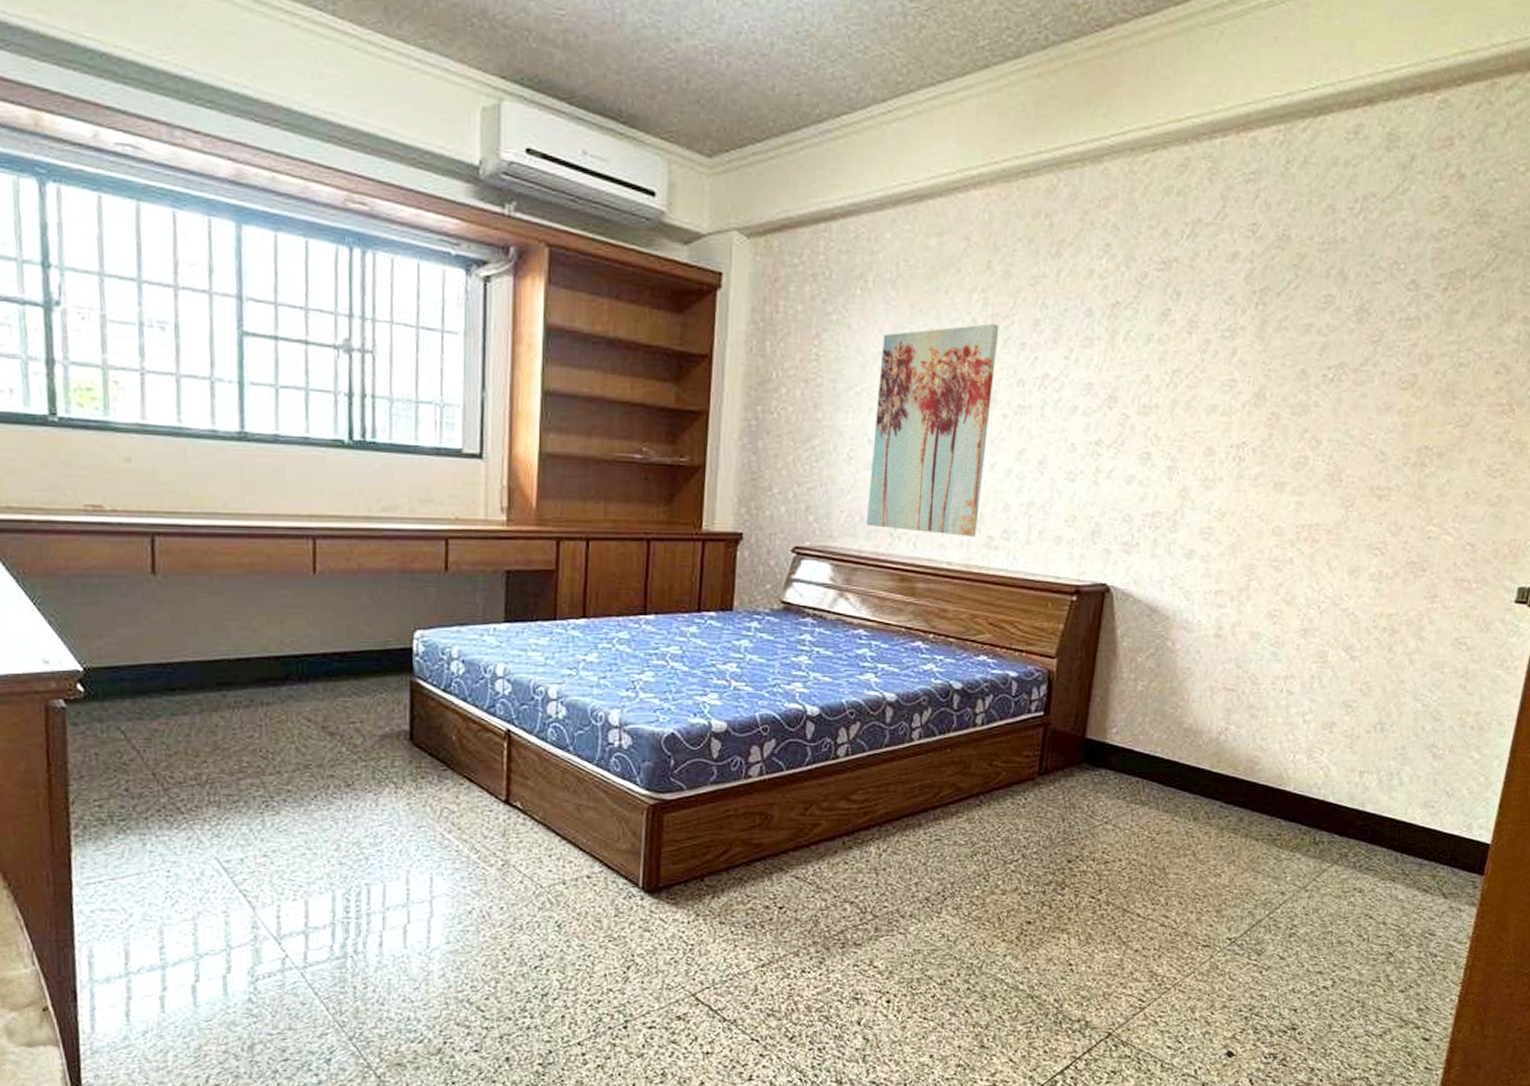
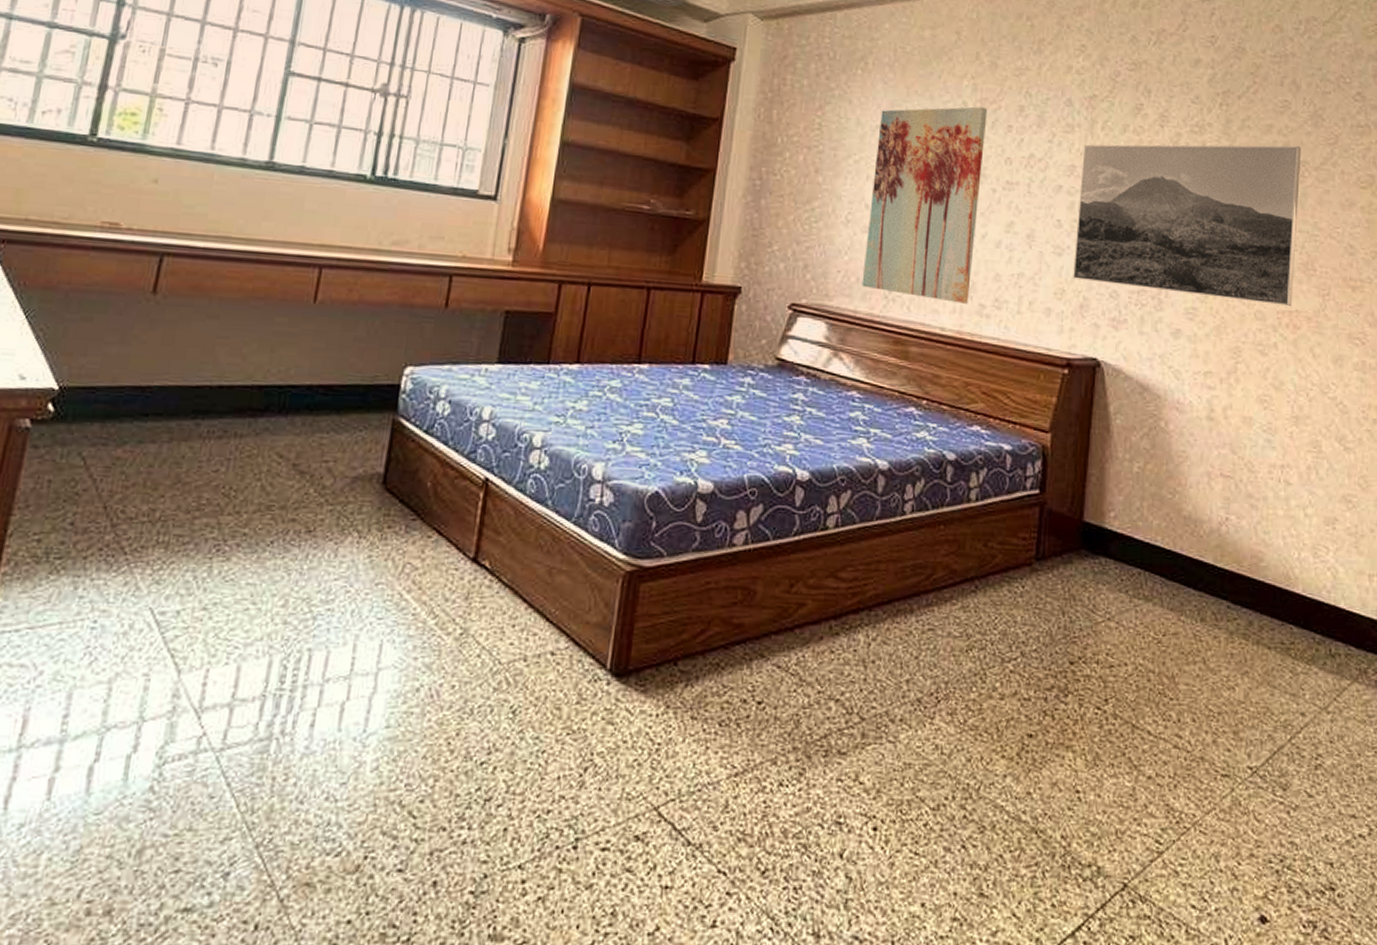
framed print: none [1085,345,1342,519] -> present [1073,144,1302,306]

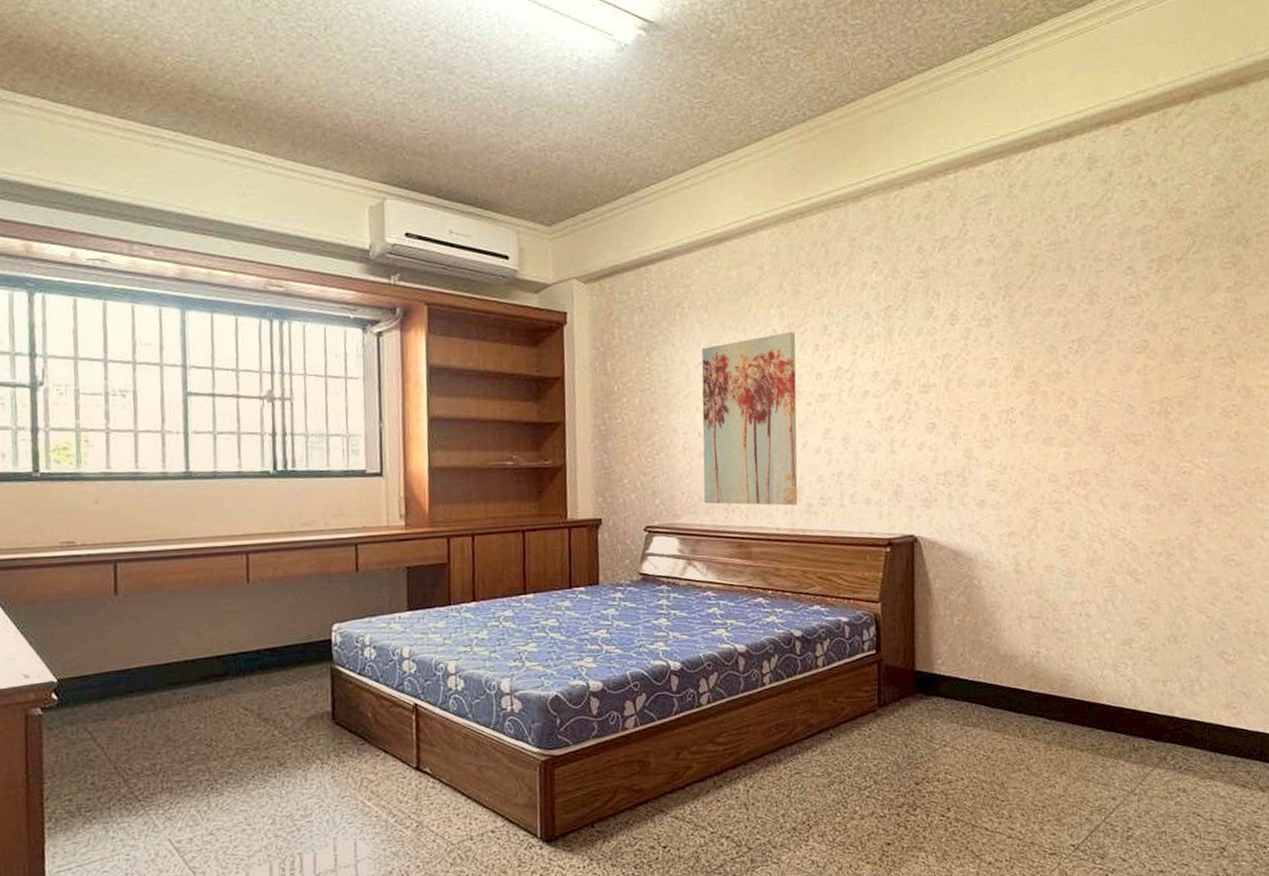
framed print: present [1073,144,1302,306] -> none [884,323,1082,471]

